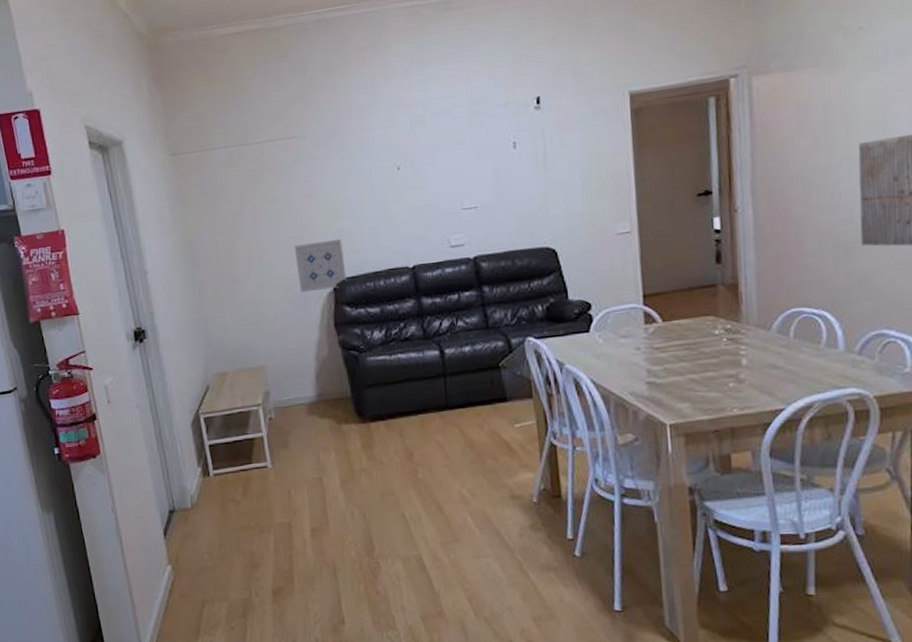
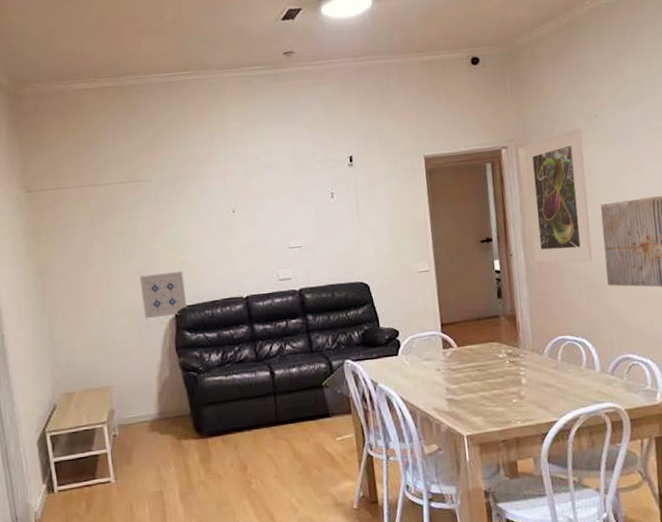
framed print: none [759,46,843,220] -> present [523,128,593,263]

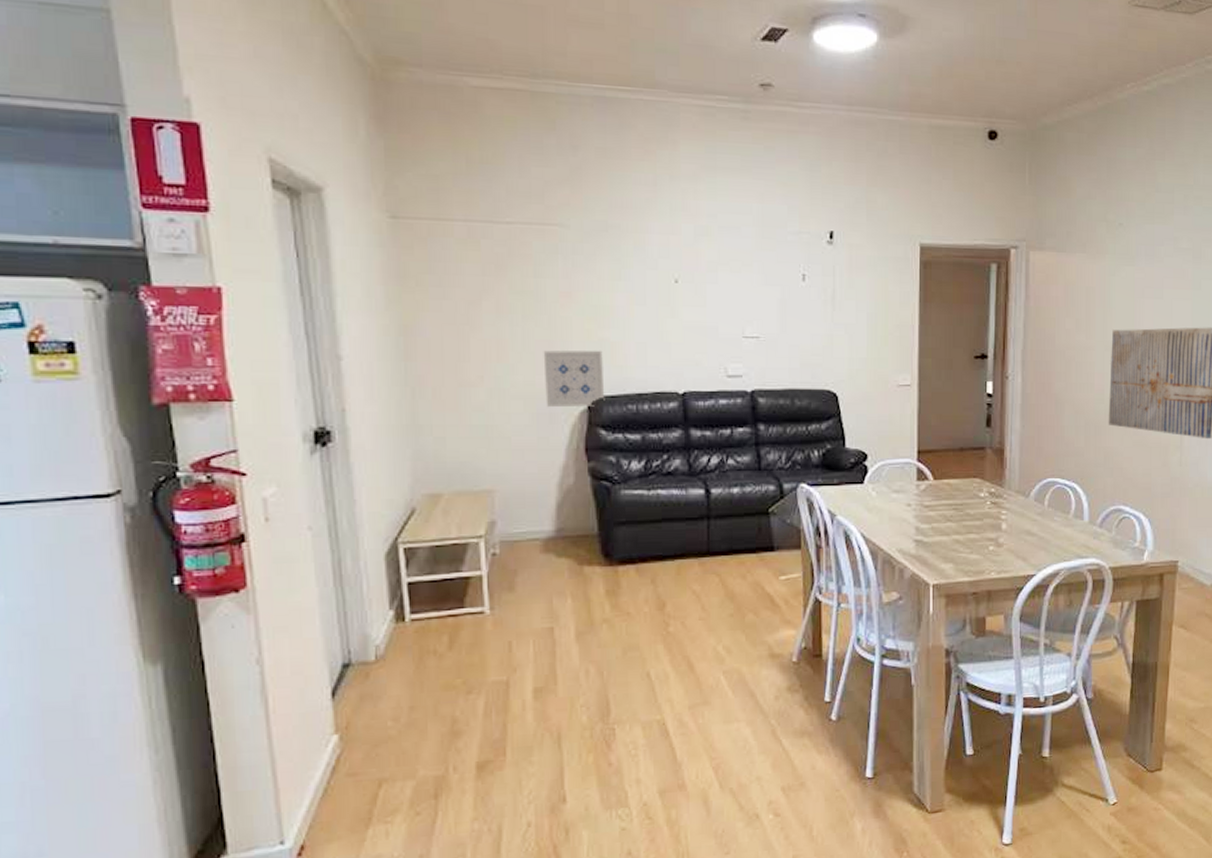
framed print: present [523,128,593,263] -> none [1032,236,1102,395]

